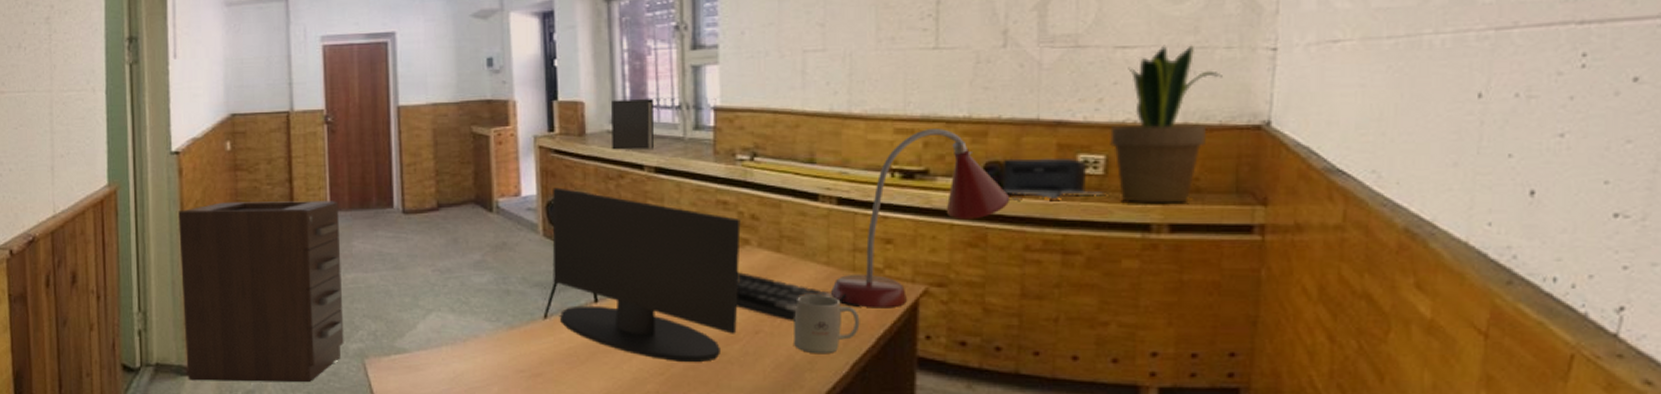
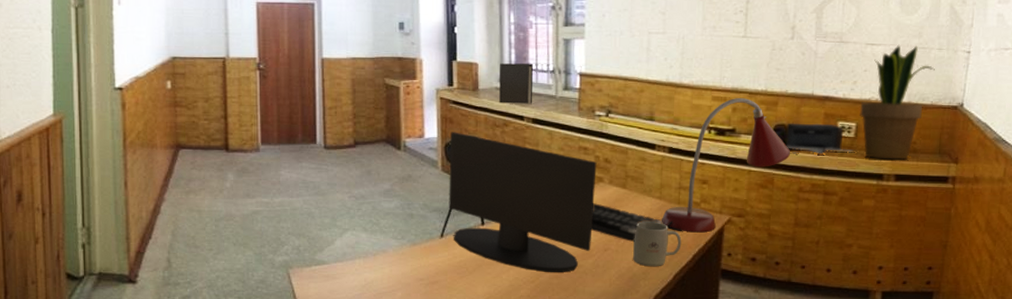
filing cabinet: present [178,201,344,382] -> none [121,134,271,289]

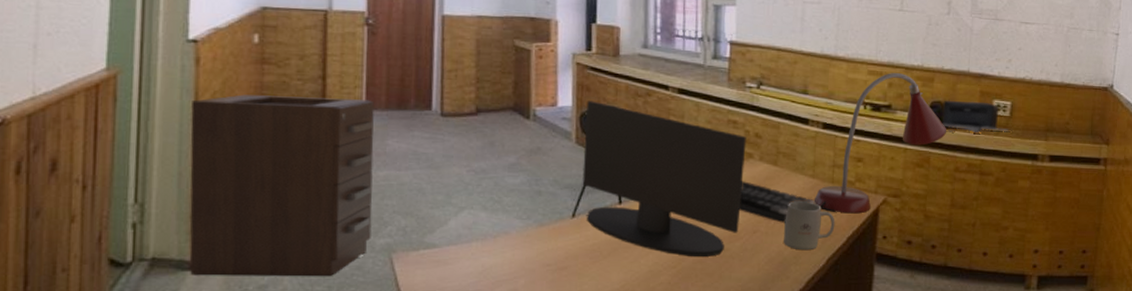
filing cabinet: none [121,134,271,289] -> present [190,94,374,277]
binder: present [499,63,533,104] -> none [642,28,680,73]
potted plant: present [860,44,935,160] -> none [1015,24,1086,140]

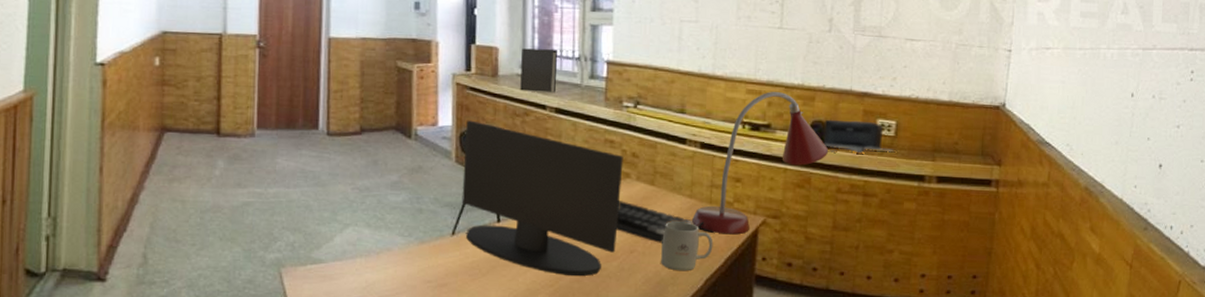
filing cabinet: present [190,94,374,277] -> none [97,115,265,289]
binder: none [642,28,680,73] -> present [520,48,557,93]

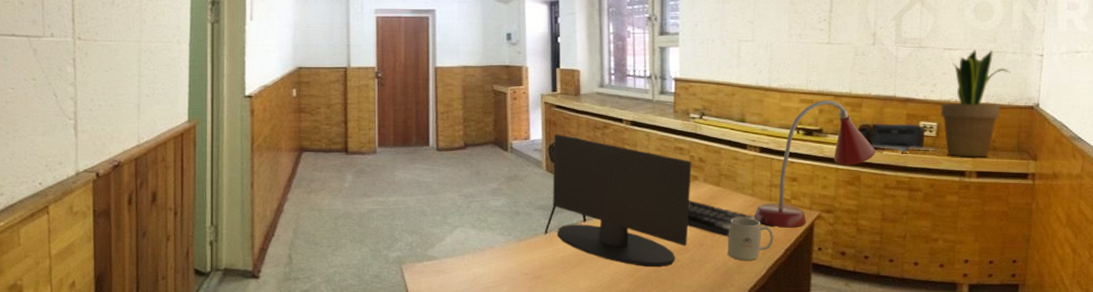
binder: present [520,48,557,93] -> none [600,70,631,108]
potted plant: none [900,40,976,161] -> present [940,49,1010,157]

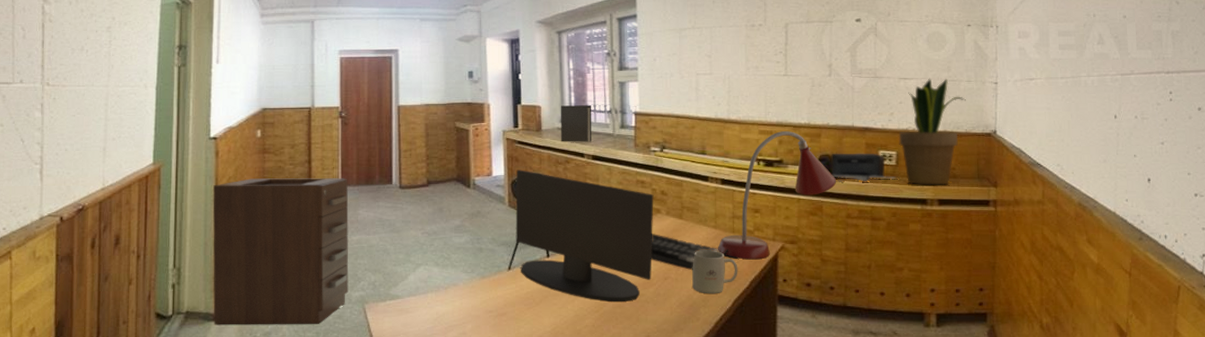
filing cabinet: none [249,138,386,284] -> present [213,178,349,325]
binder: none [600,70,631,108] -> present [561,105,591,142]

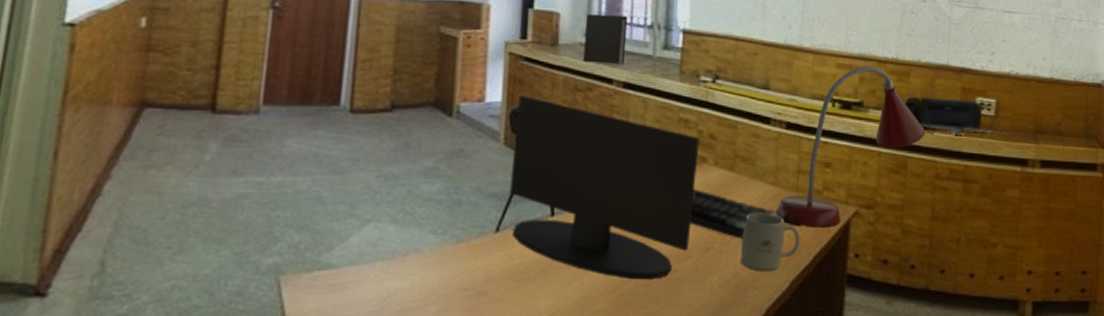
filing cabinet: present [213,178,349,325] -> none [34,86,274,304]
potted plant: present [899,78,966,185] -> none [999,13,1076,143]

